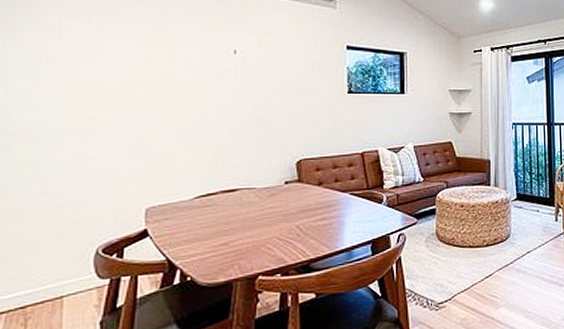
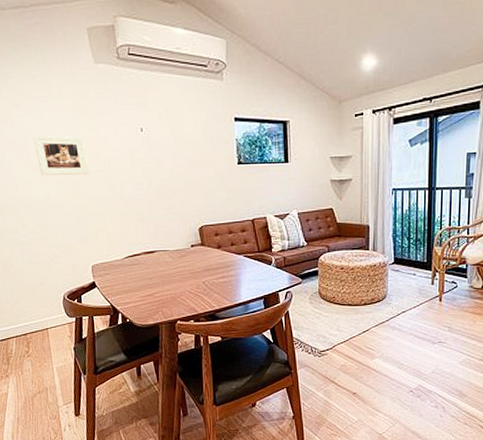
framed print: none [87,50,161,98] -> present [33,135,90,175]

